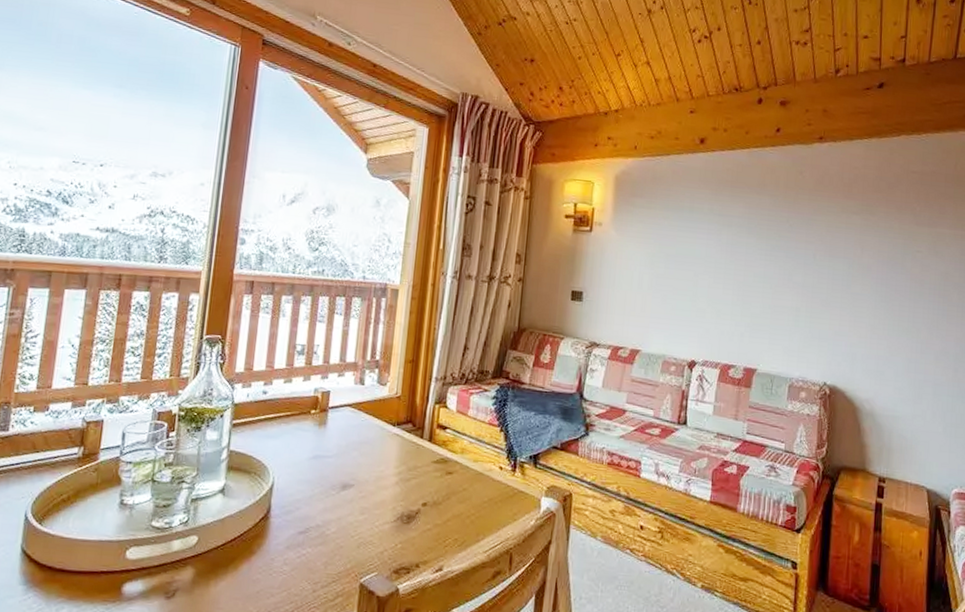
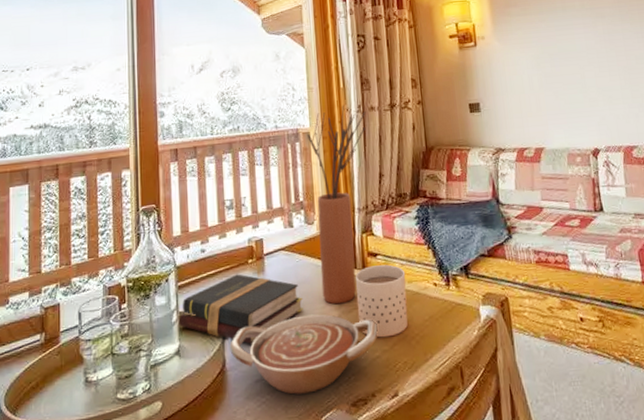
hardback book: none [227,422,362,495] -> present [178,274,303,344]
bowl: none [277,475,434,553] -> present [230,314,378,395]
vase: none [382,267,462,471] -> present [306,105,366,305]
mug: none [415,438,473,512] -> present [355,264,409,338]

